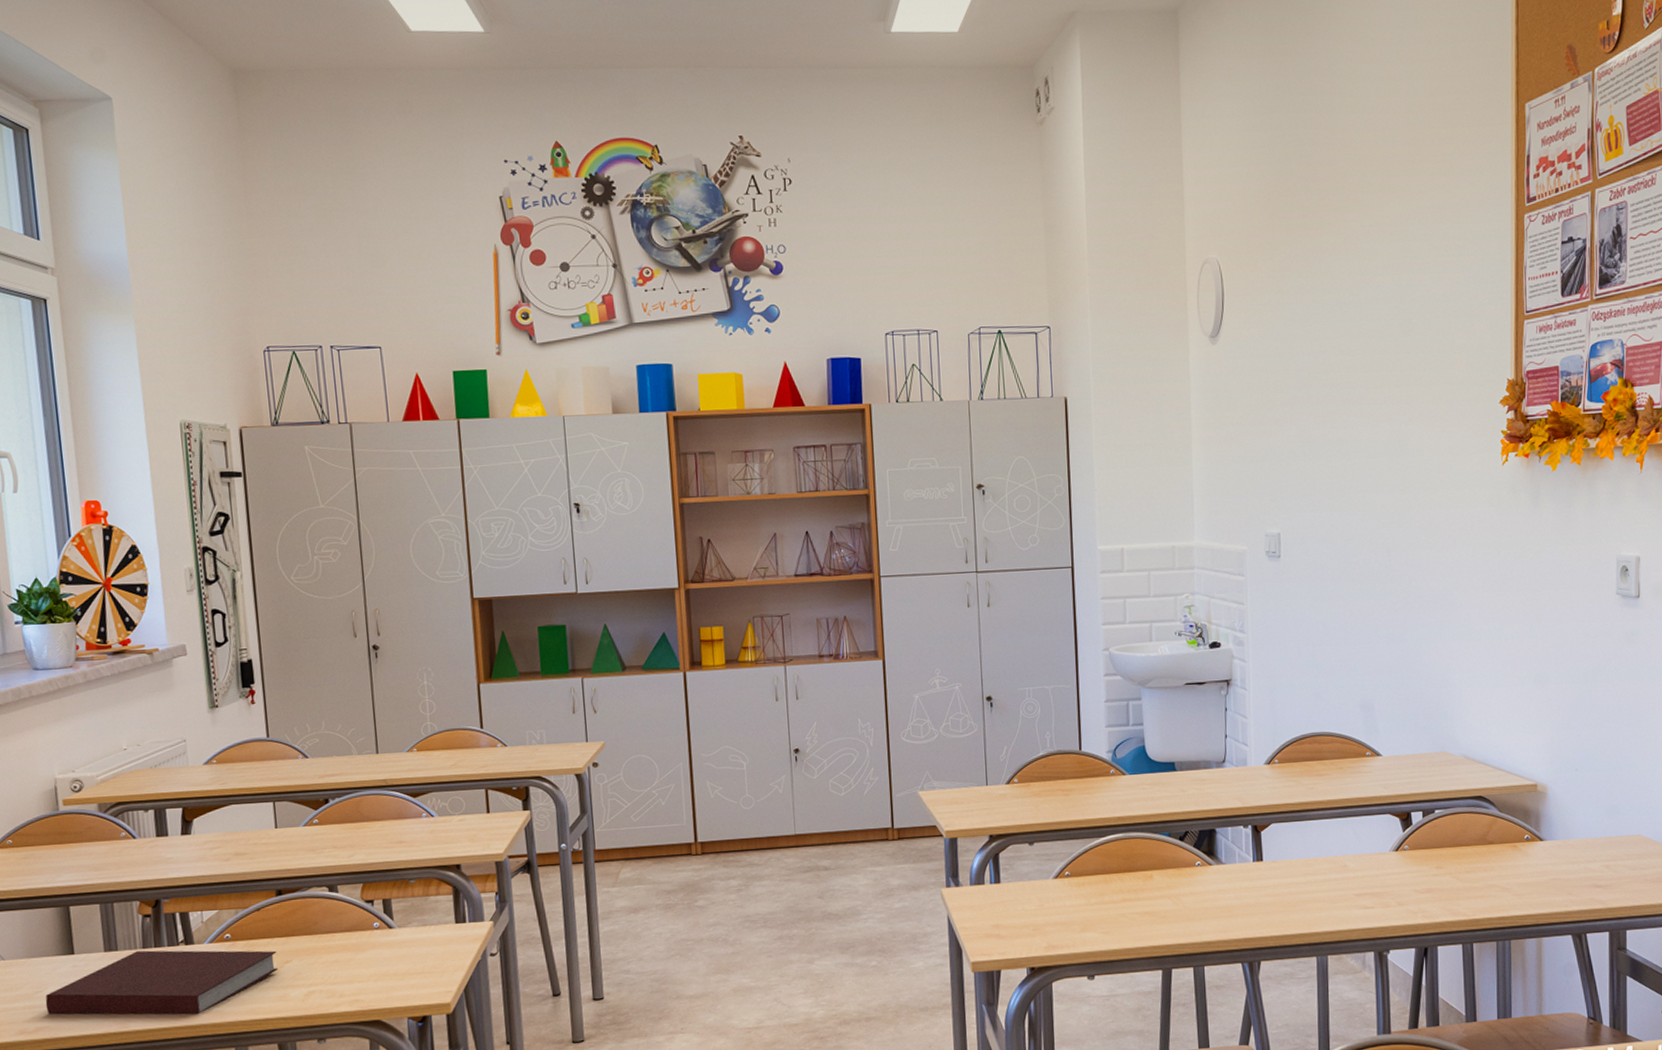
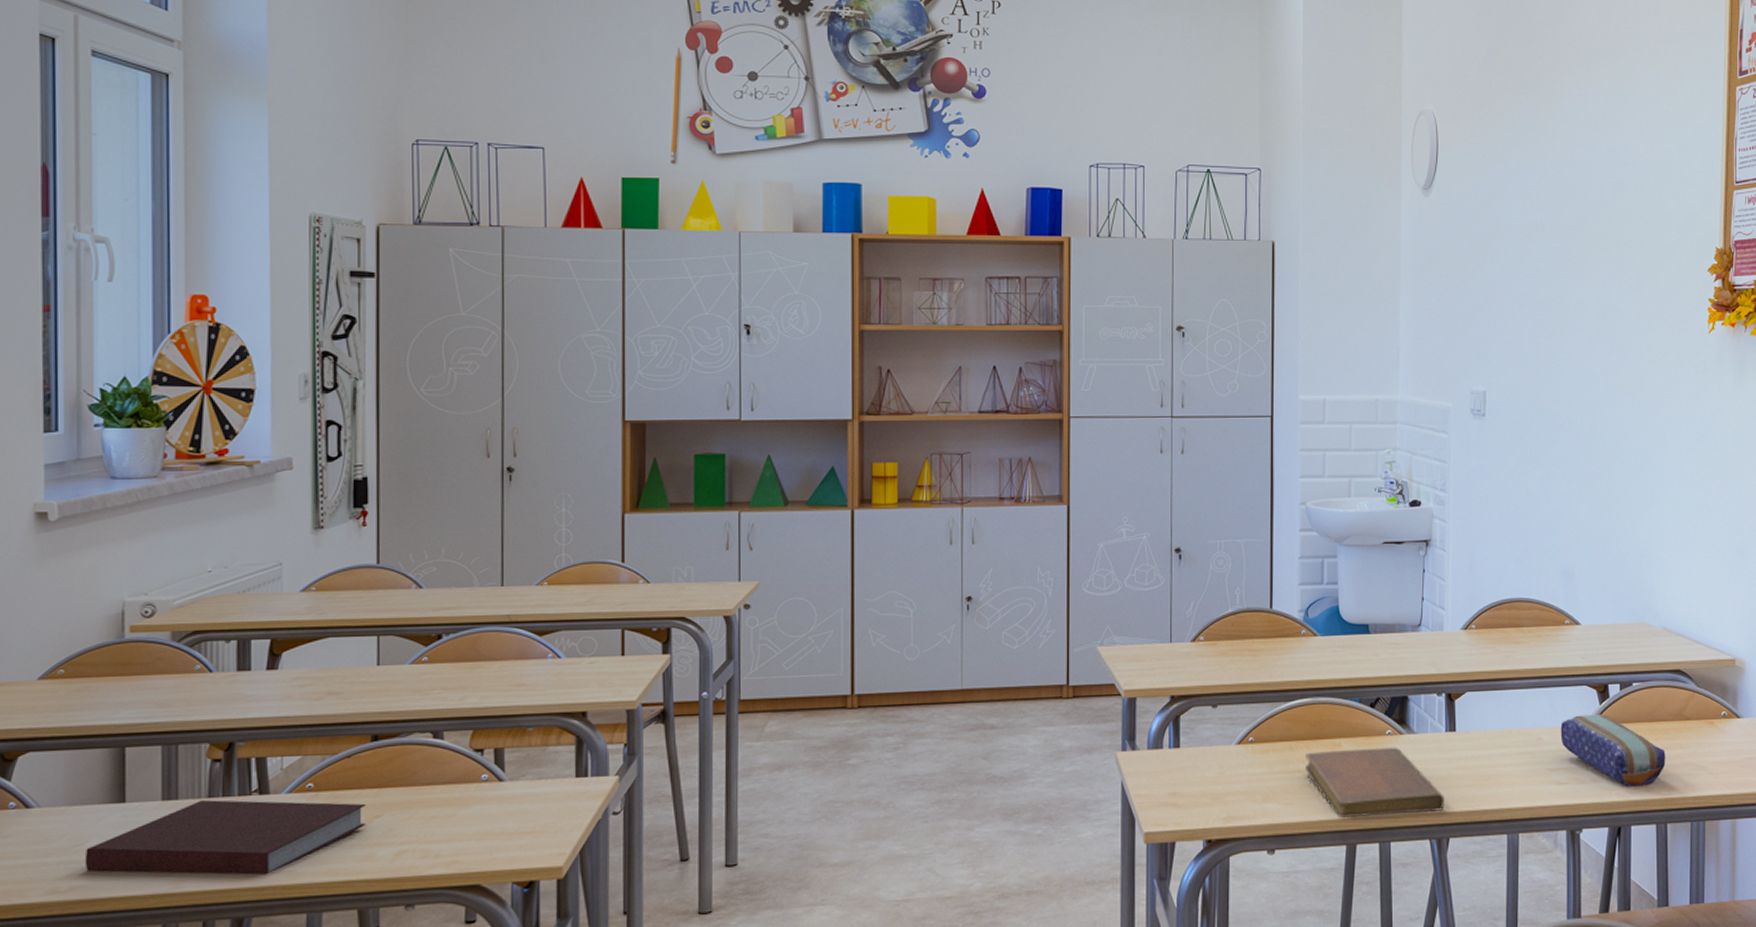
notebook: none [1119,877,1255,944] -> present [1305,747,1444,818]
pencil case: none [1365,840,1470,910] -> present [1560,713,1666,787]

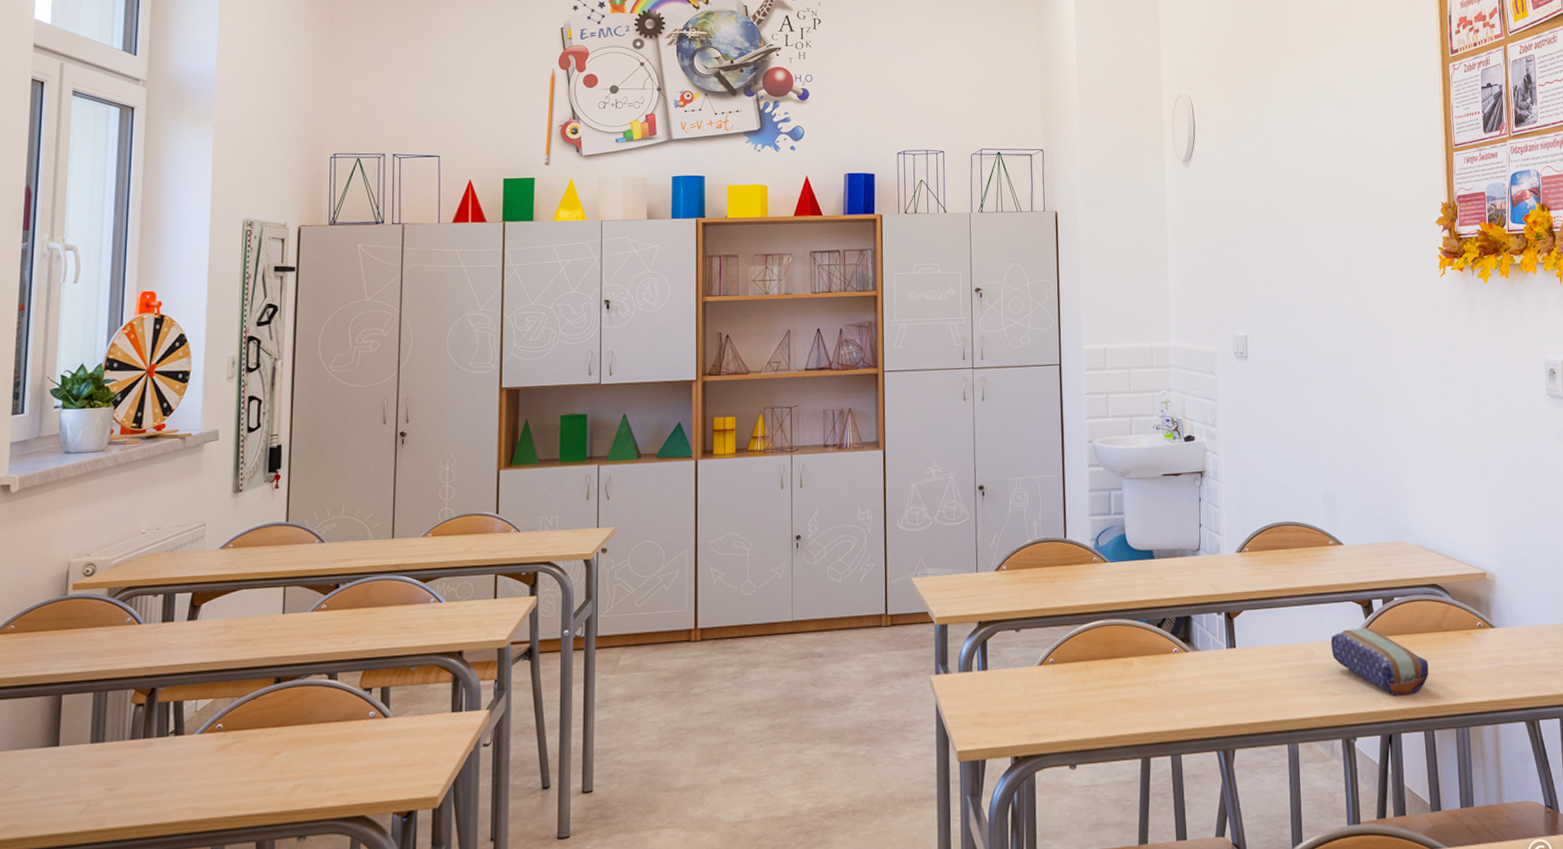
notebook: present [84,800,367,875] -> none [20,741,268,812]
notebook: present [1305,747,1444,818] -> none [1101,664,1229,732]

